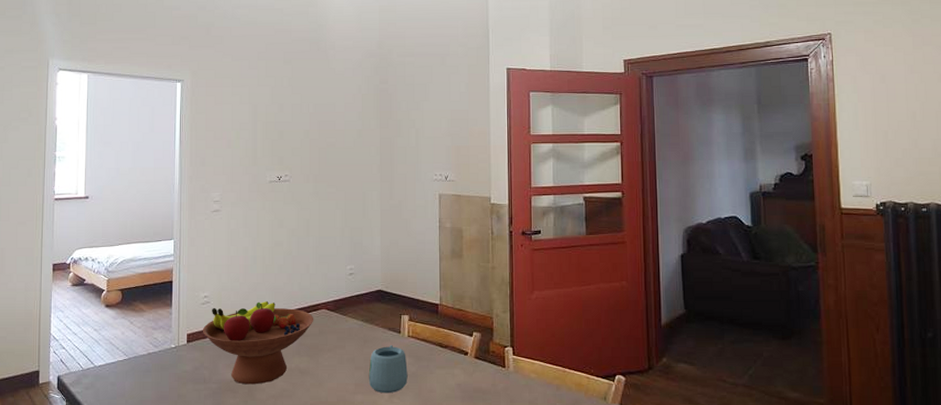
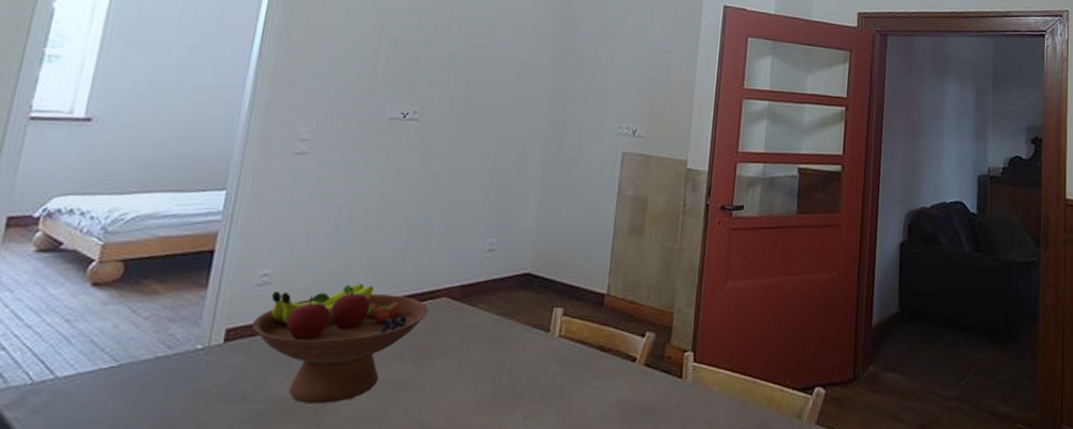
mug: present [368,345,408,394] -> none [496,348,554,414]

